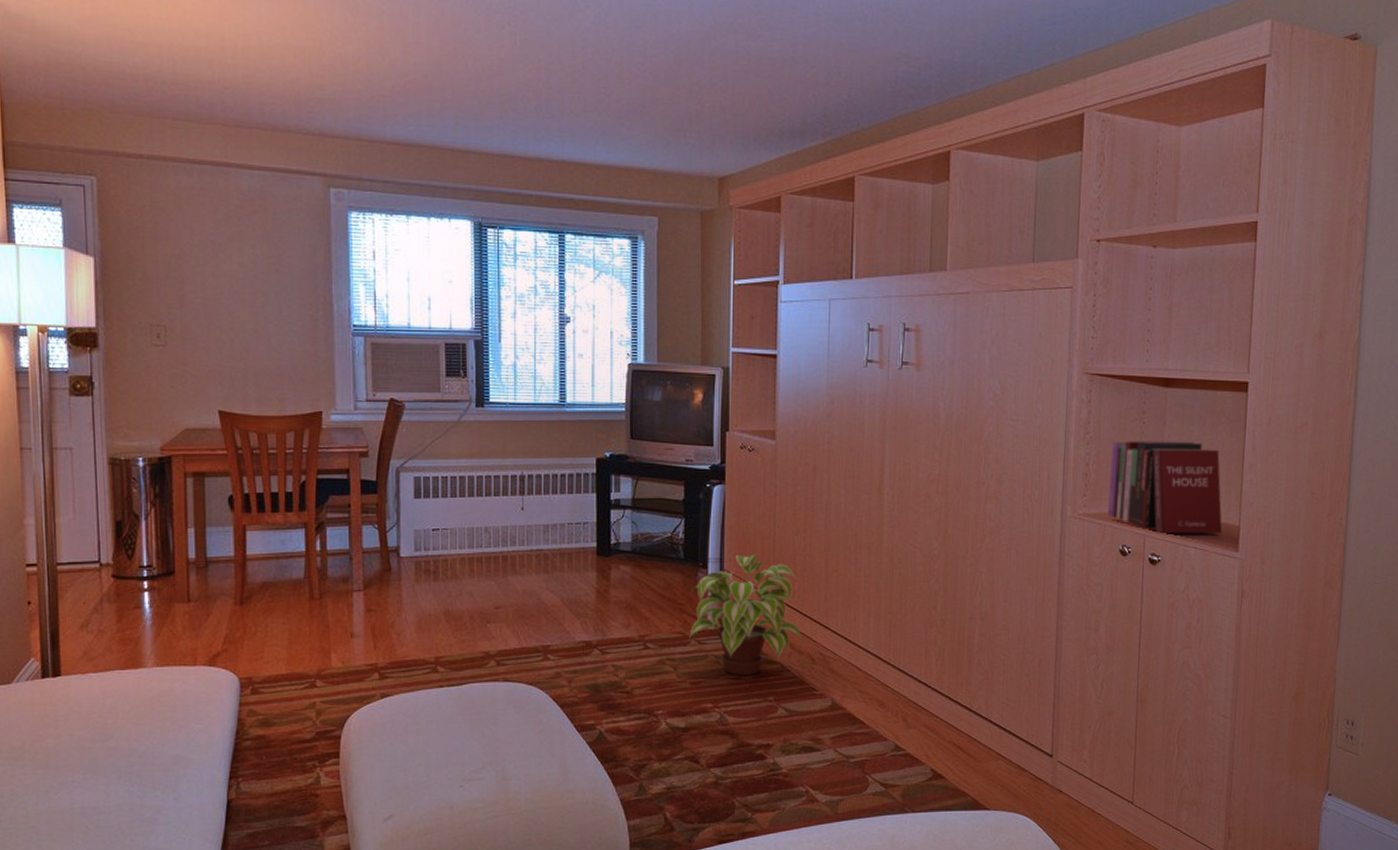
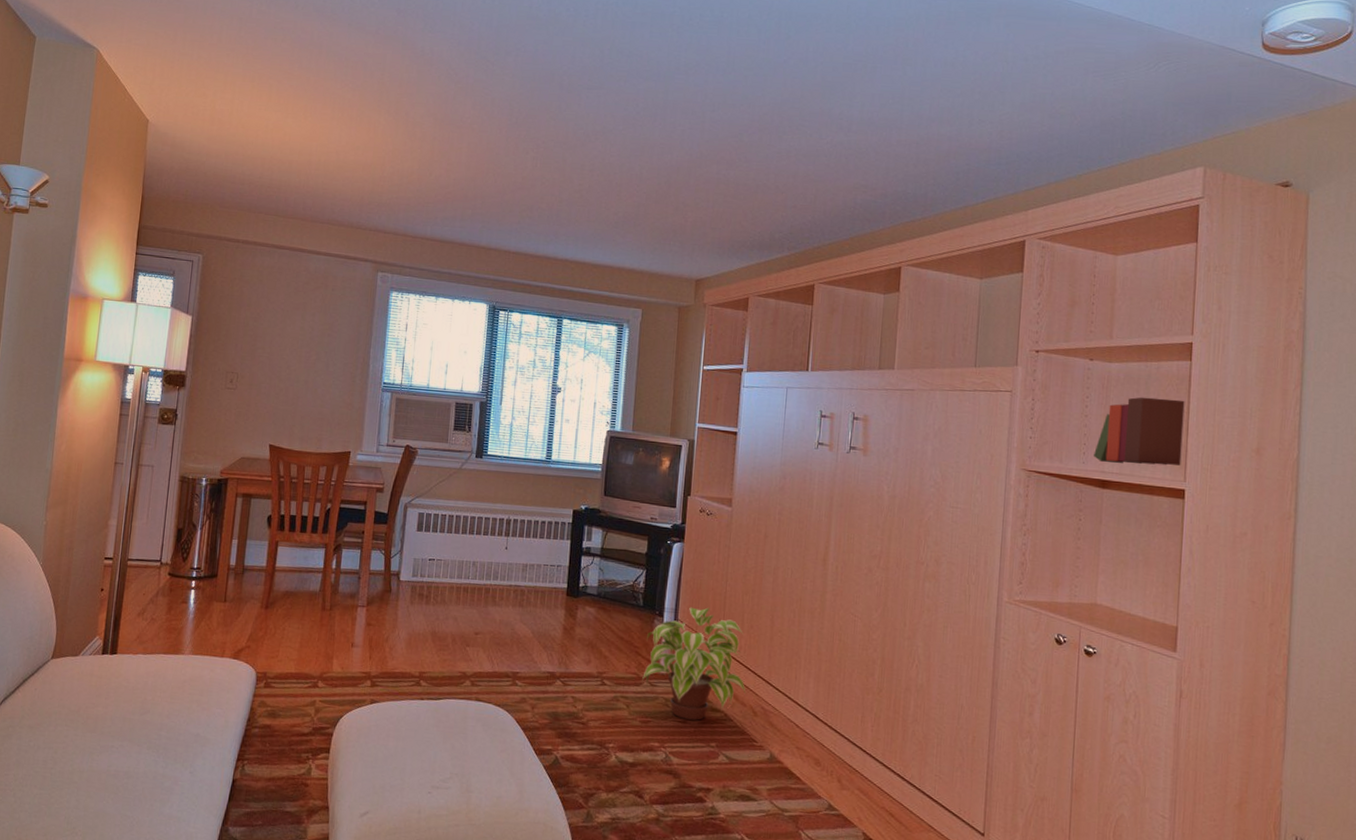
books: present [1108,441,1223,533] -> none [1044,535,1160,632]
books: none [1157,284,1249,359] -> present [1094,397,1185,466]

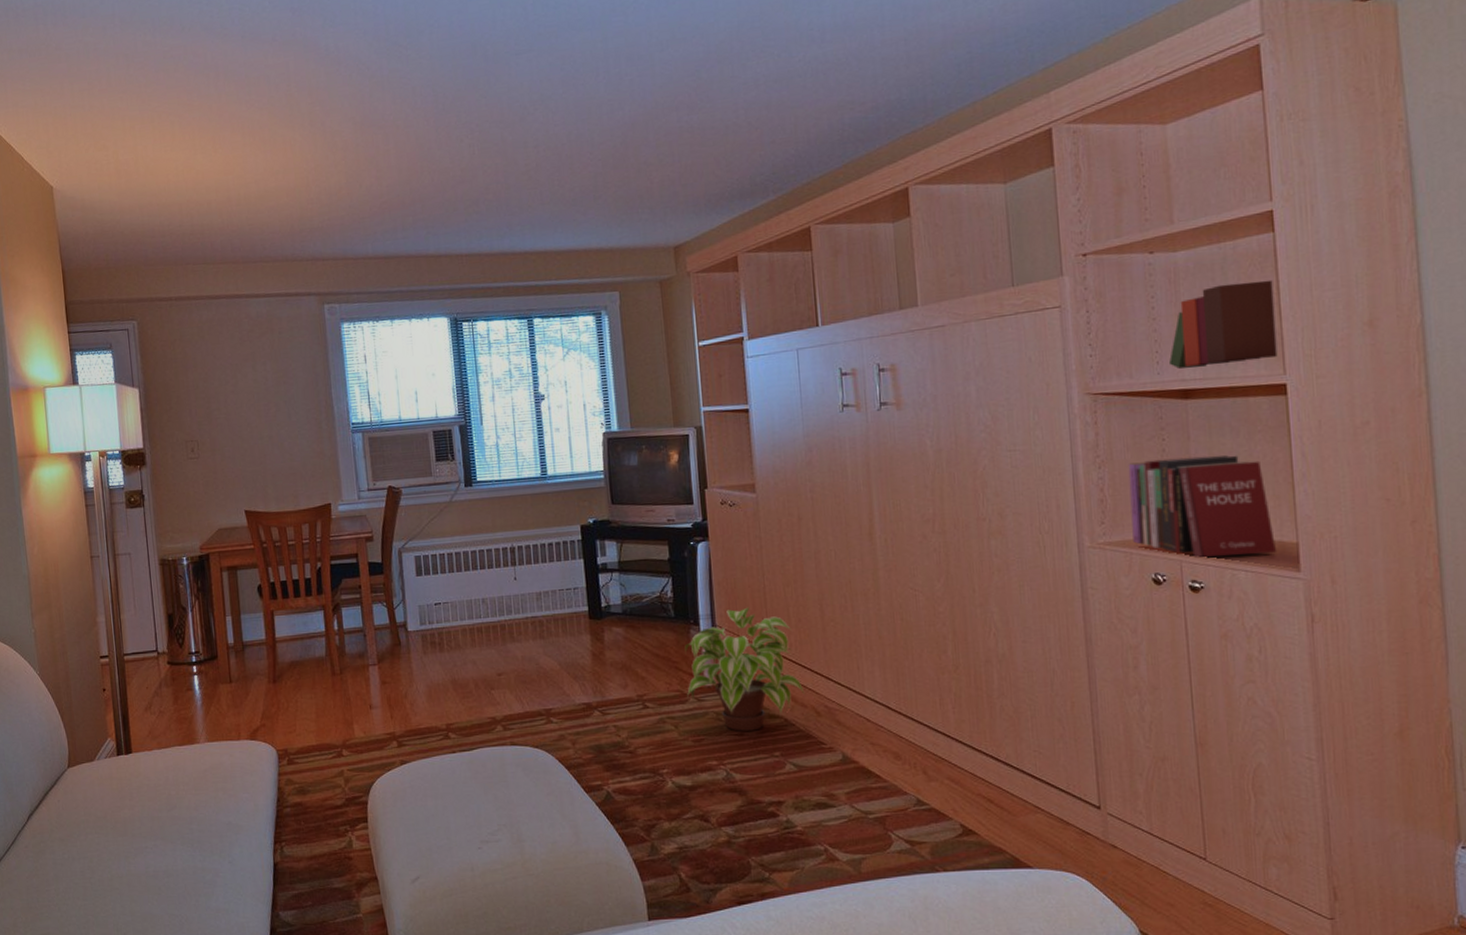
books: none [1044,535,1160,632] -> present [1128,455,1277,557]

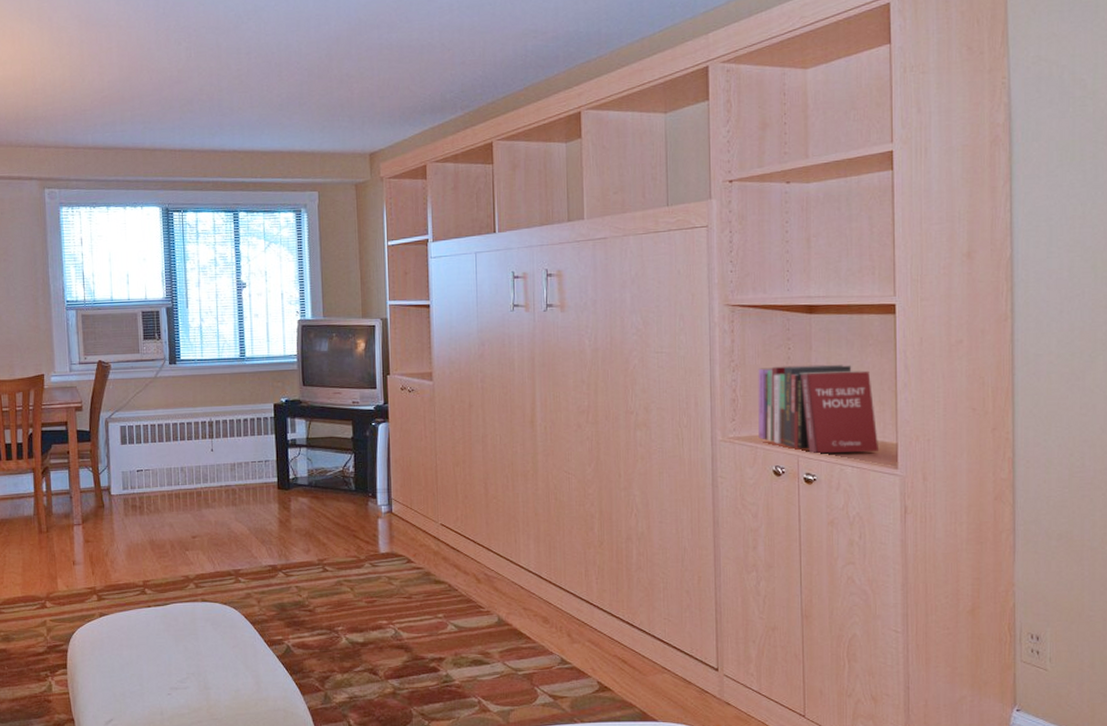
plant: present [684,607,805,731] -> none [363,483,468,595]
books: present [1169,280,1278,369] -> none [798,212,890,286]

